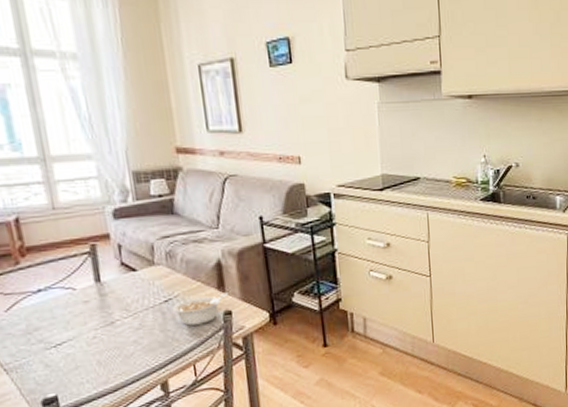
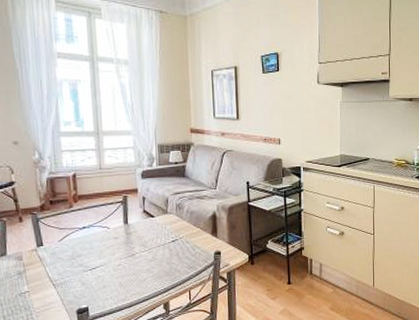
legume: present [173,292,228,326] -> none [178,237,219,261]

